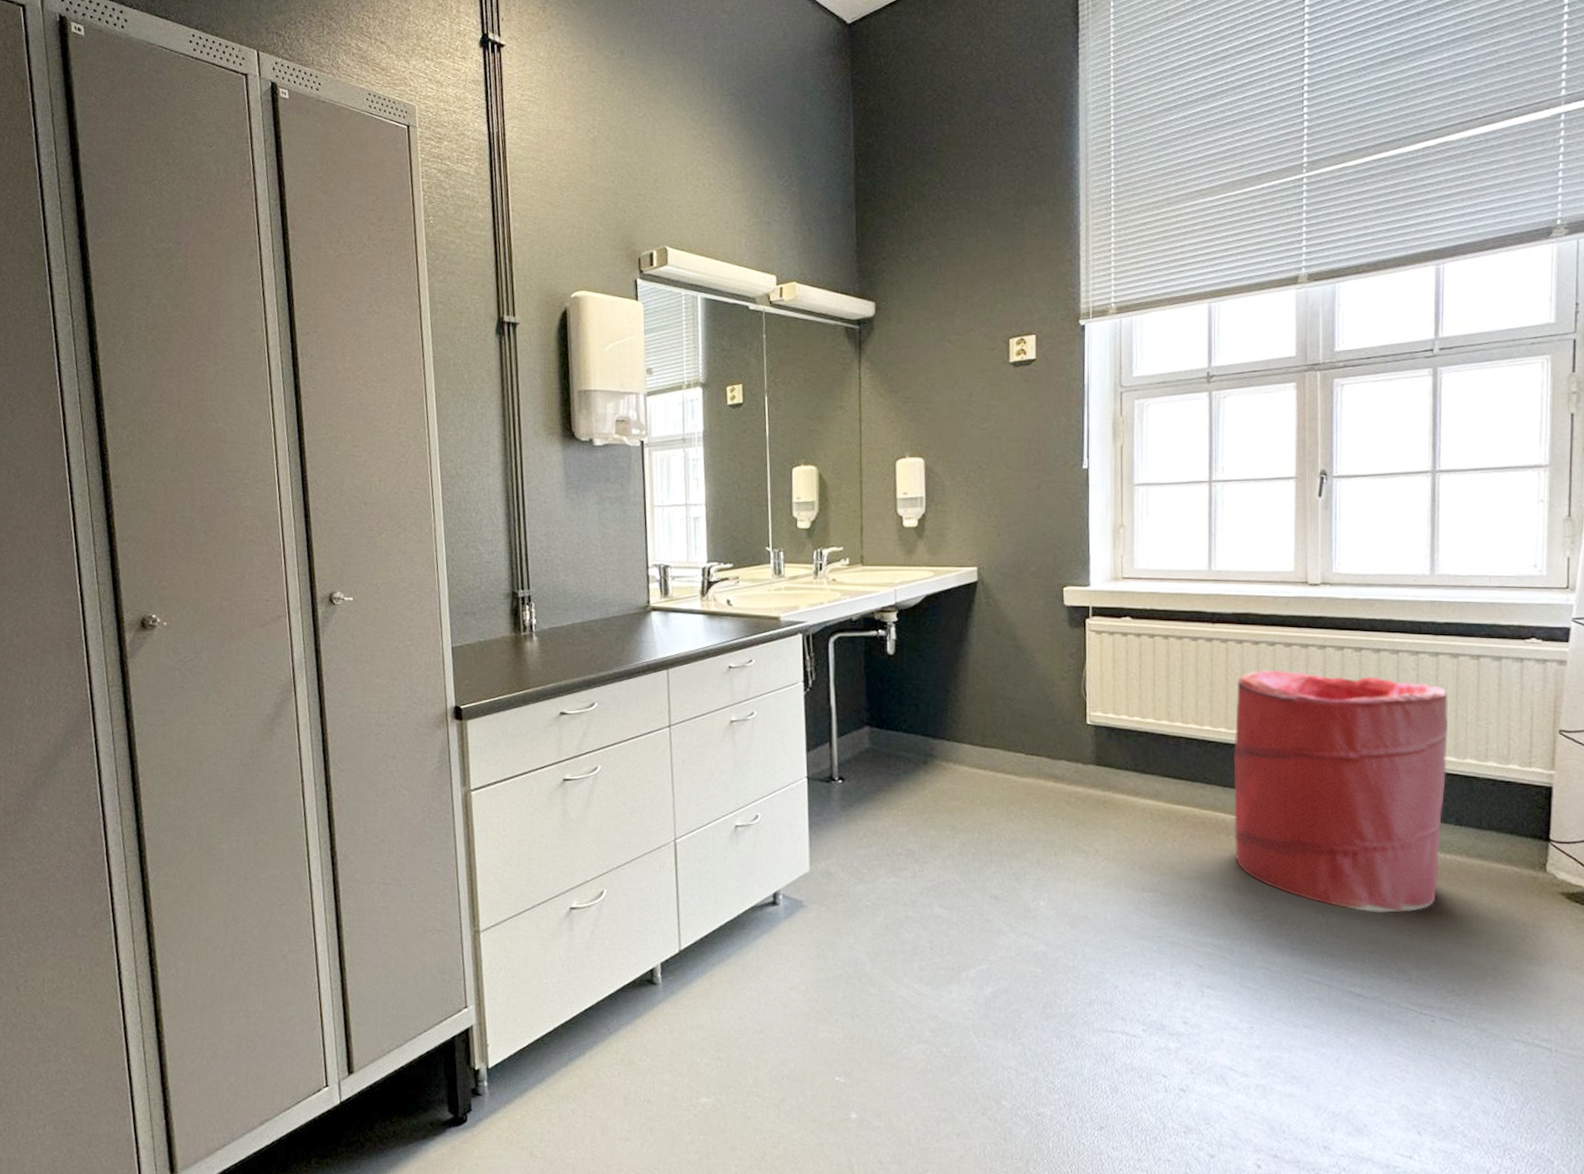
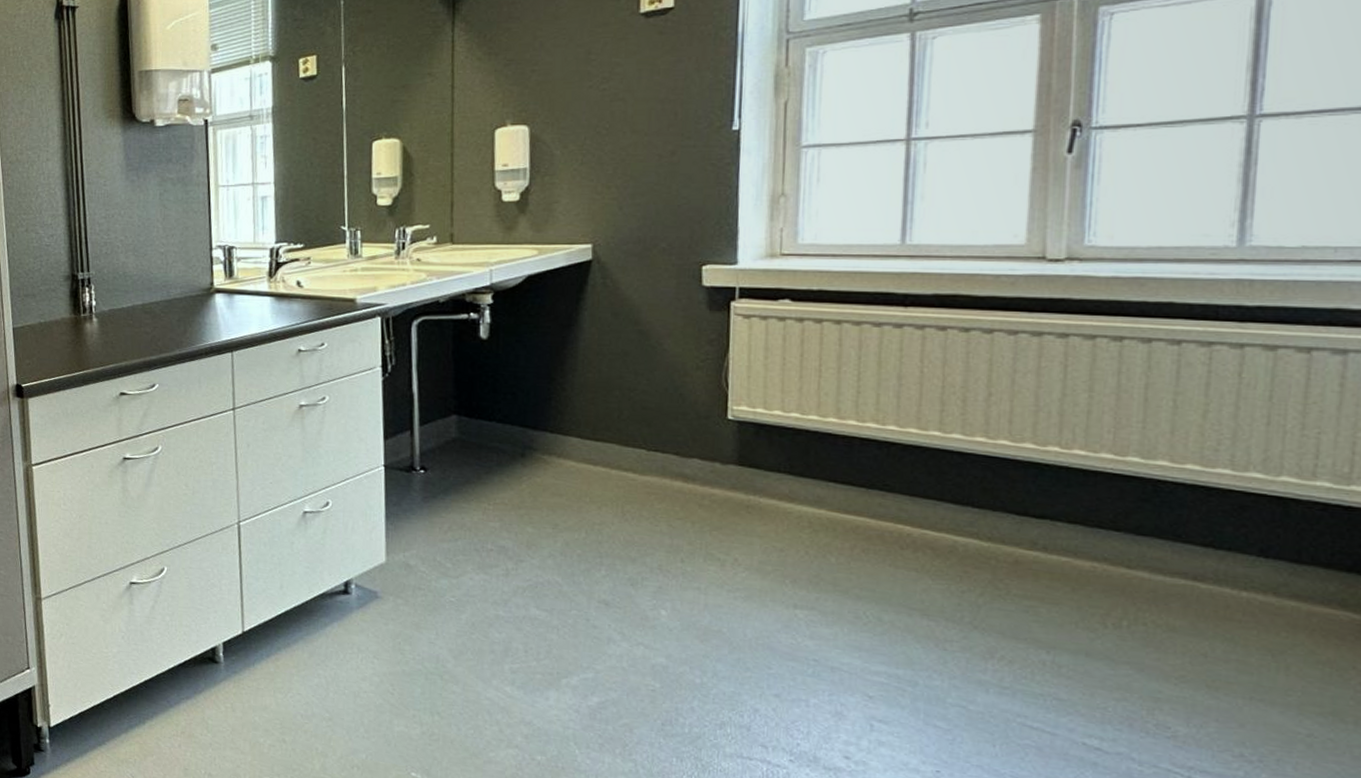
laundry hamper: present [1233,670,1449,913] -> none [923,362,1256,657]

